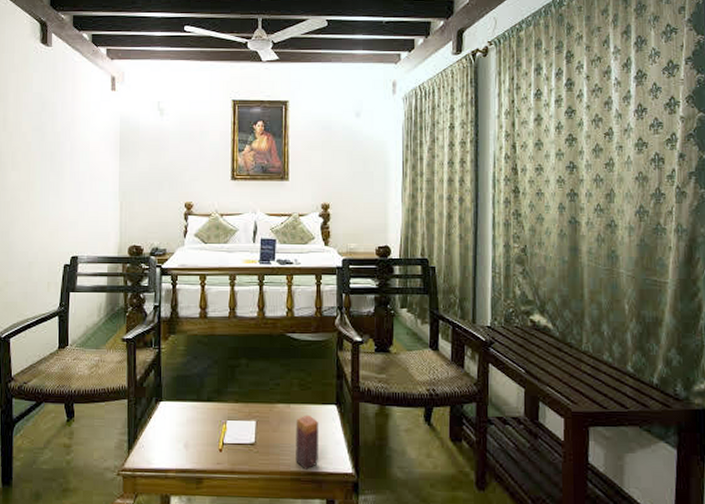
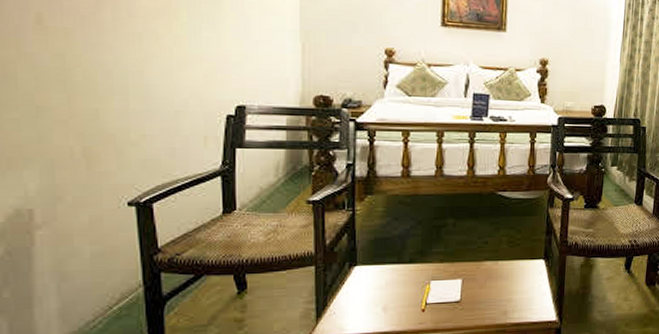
candle: present [296,415,319,470] -> none [501,270,527,321]

